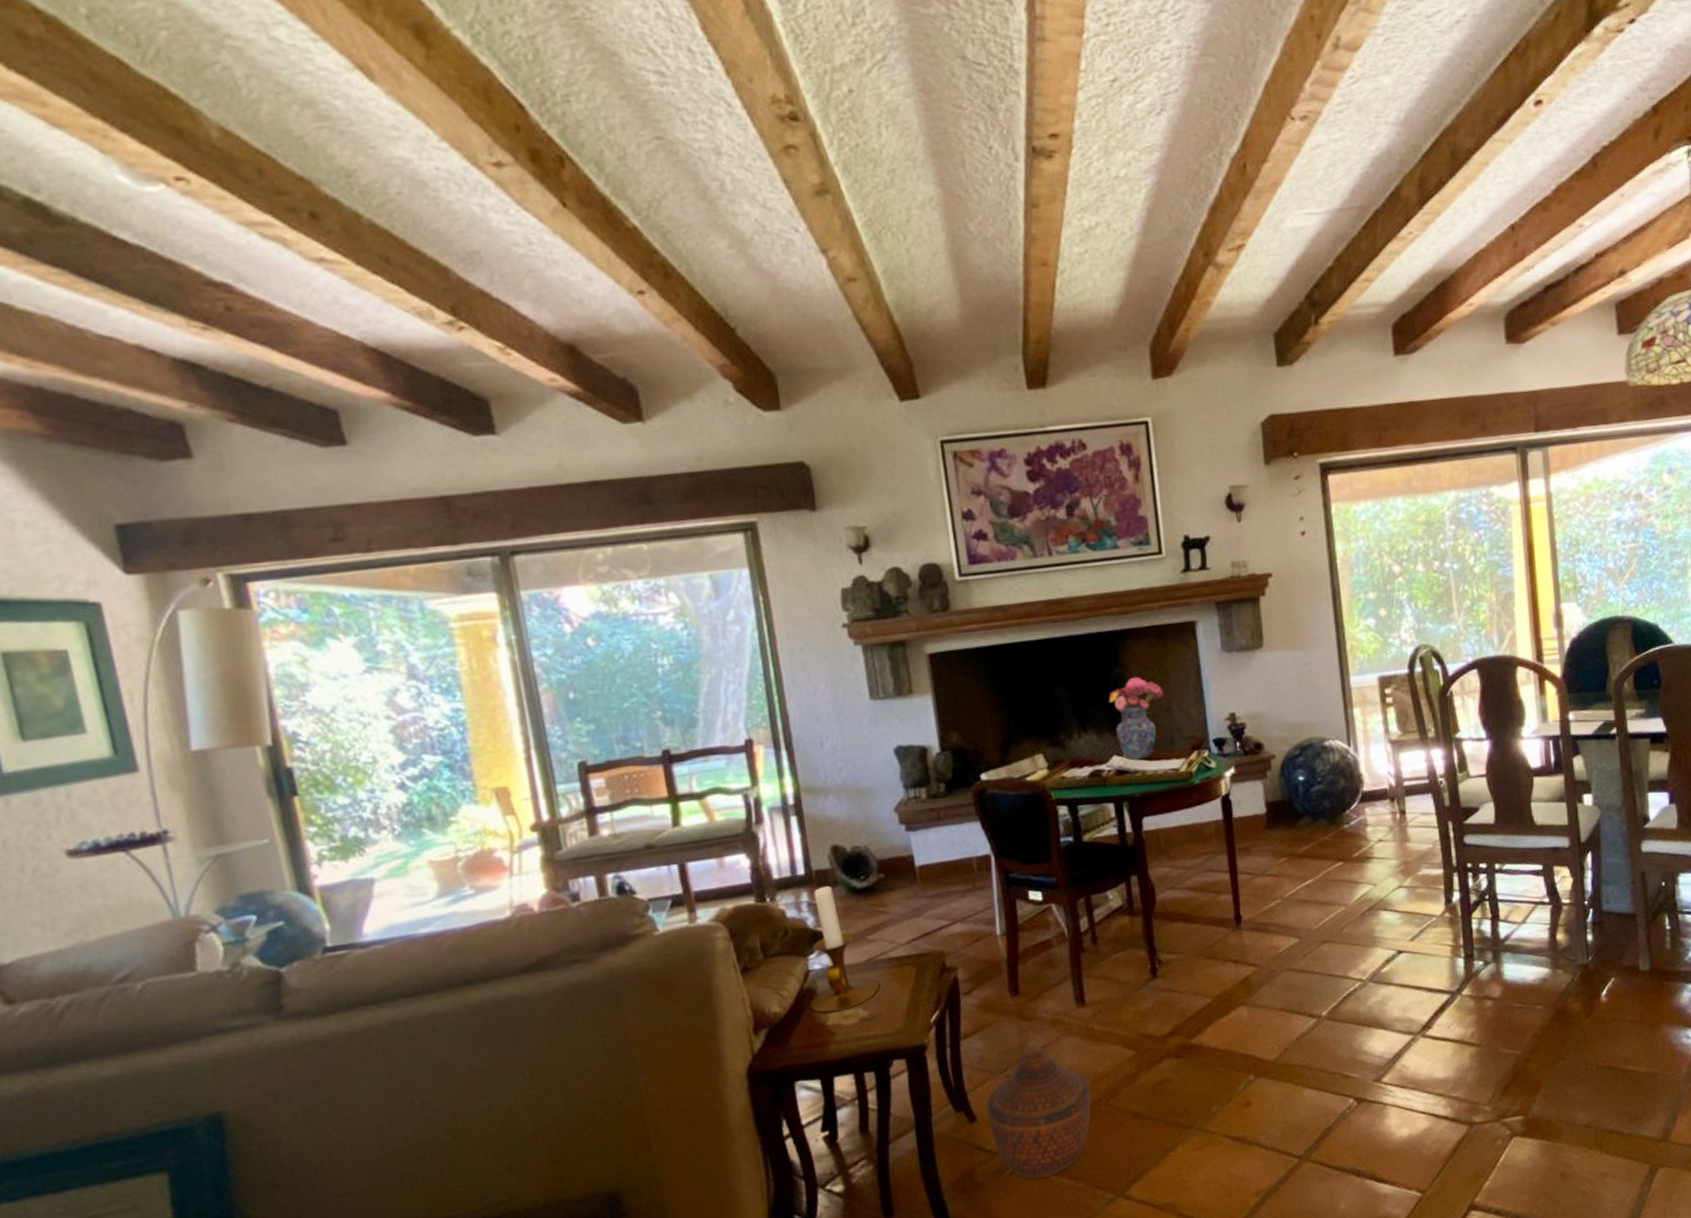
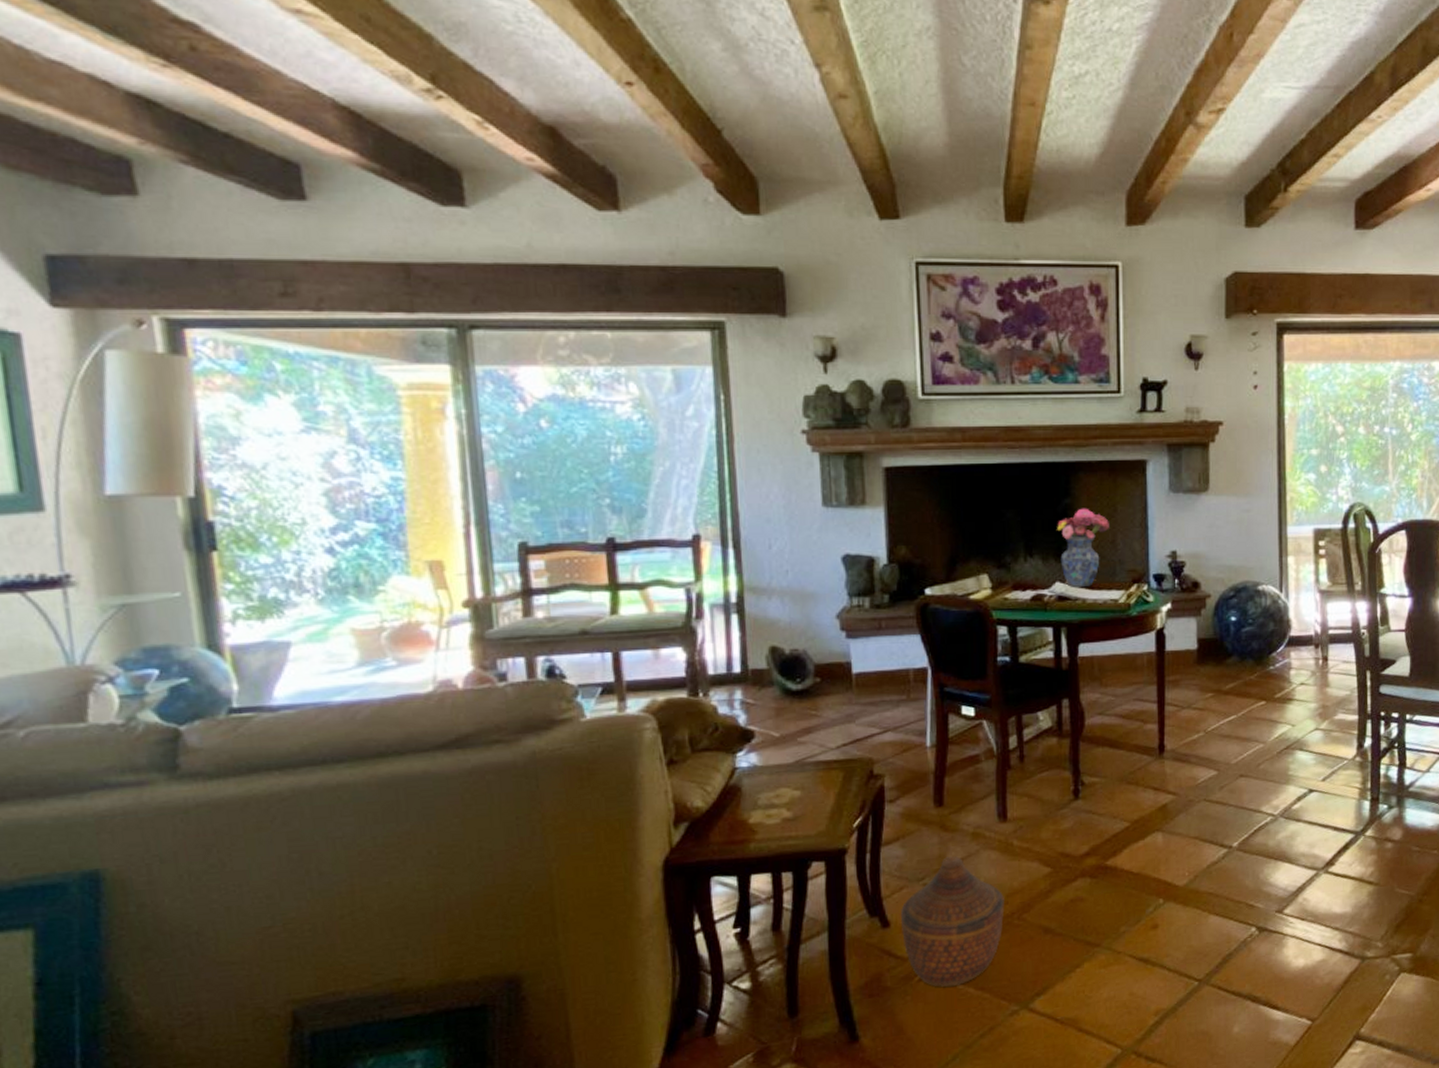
candlestick: present [810,886,880,1013] -> none [733,686,806,811]

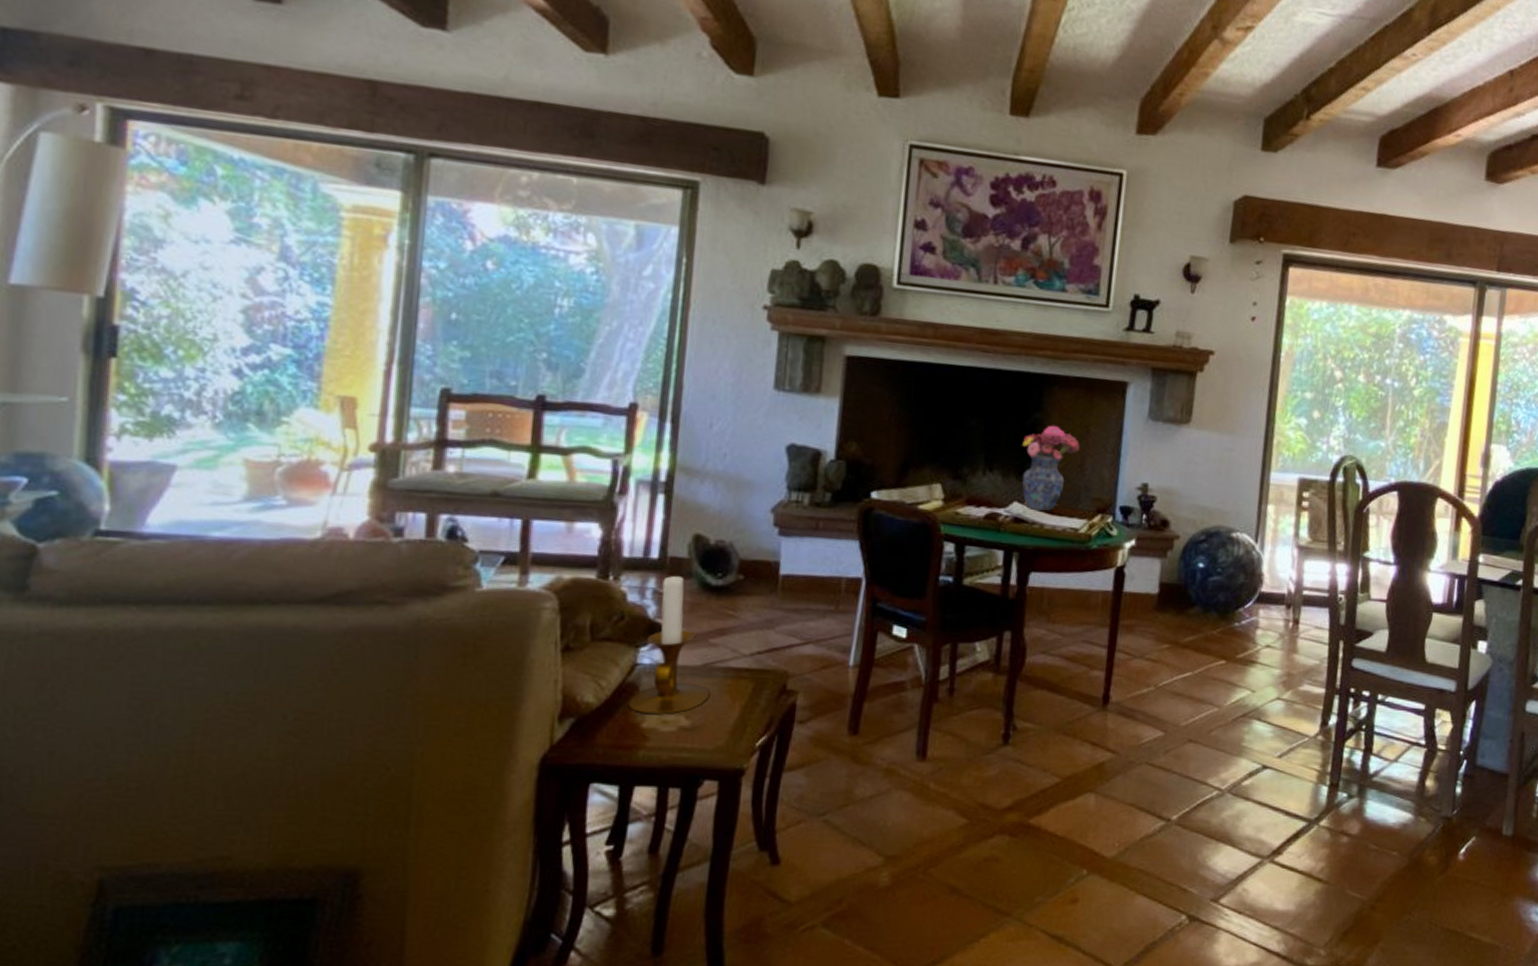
candlestick: none [733,686,806,811] -> present [627,576,710,714]
woven basket: present [901,856,1005,987] -> none [792,793,911,943]

